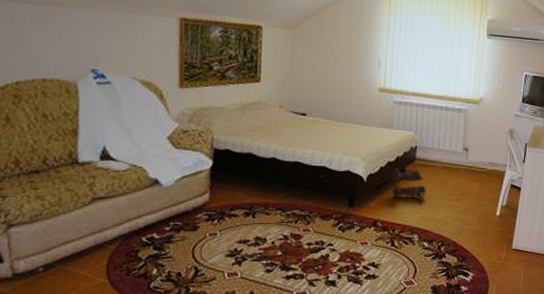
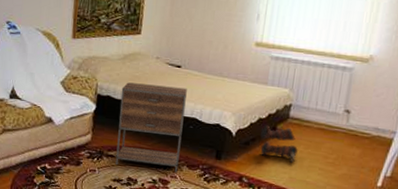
nightstand: none [240,133,314,226] -> present [115,82,187,173]

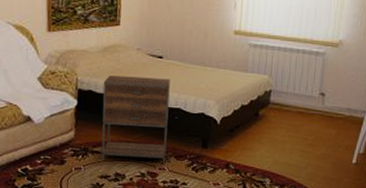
boots: present [260,125,298,163] -> none [244,111,280,147]

